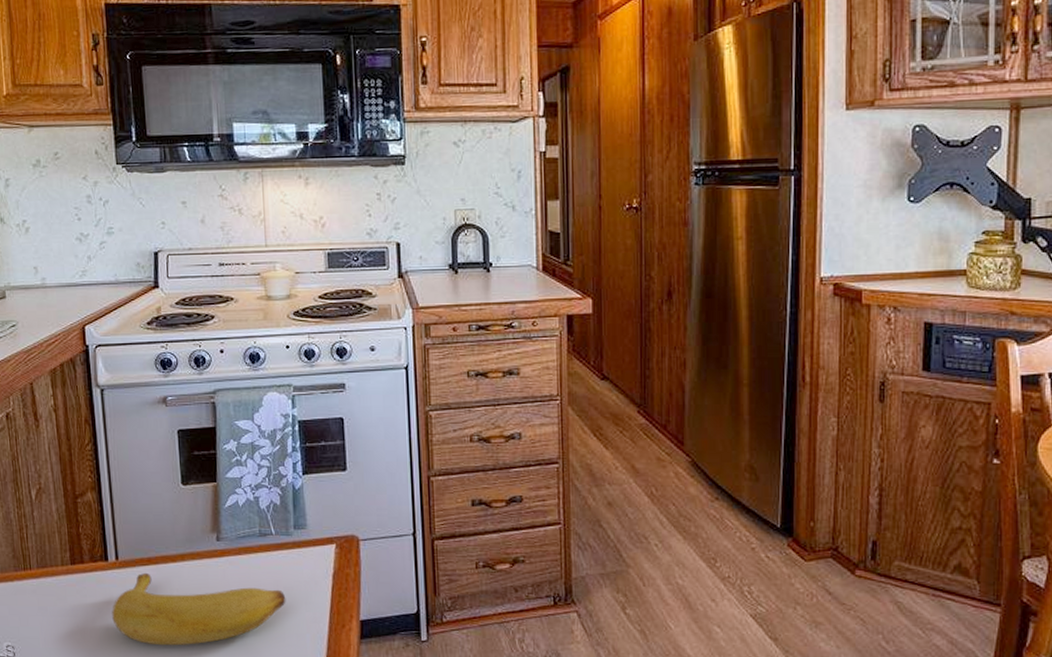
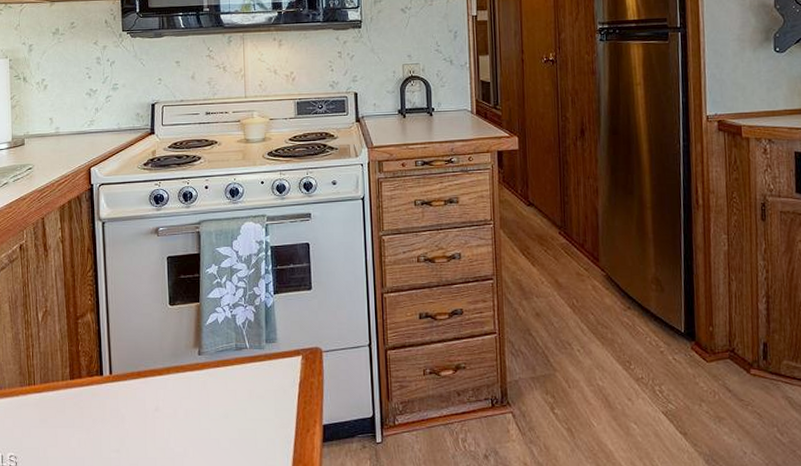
banana: present [112,572,286,646] -> none [104,385,258,453]

